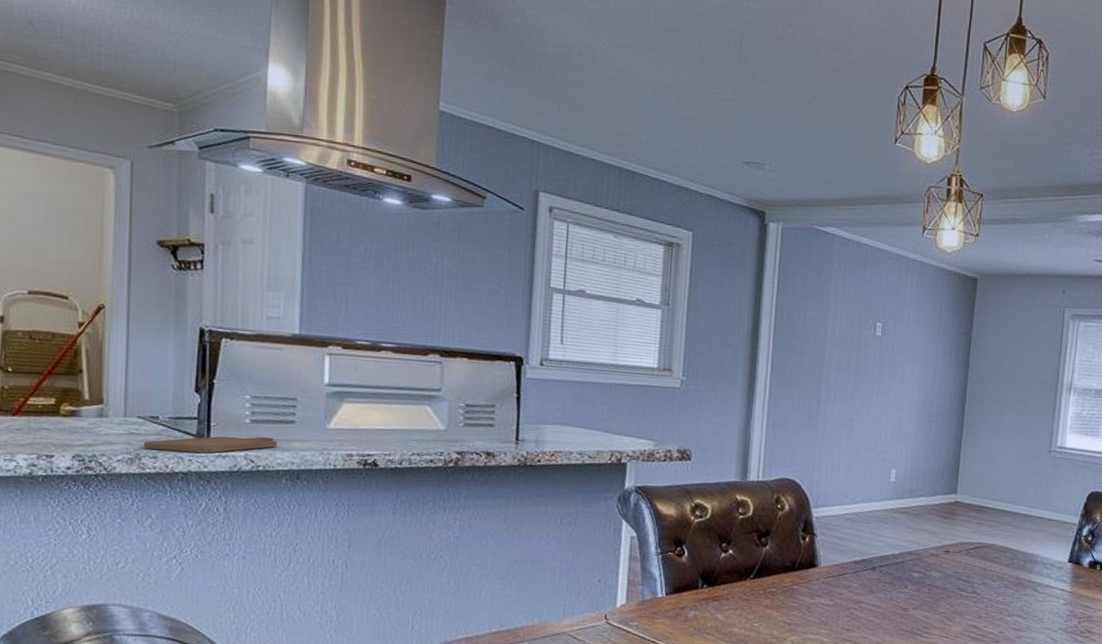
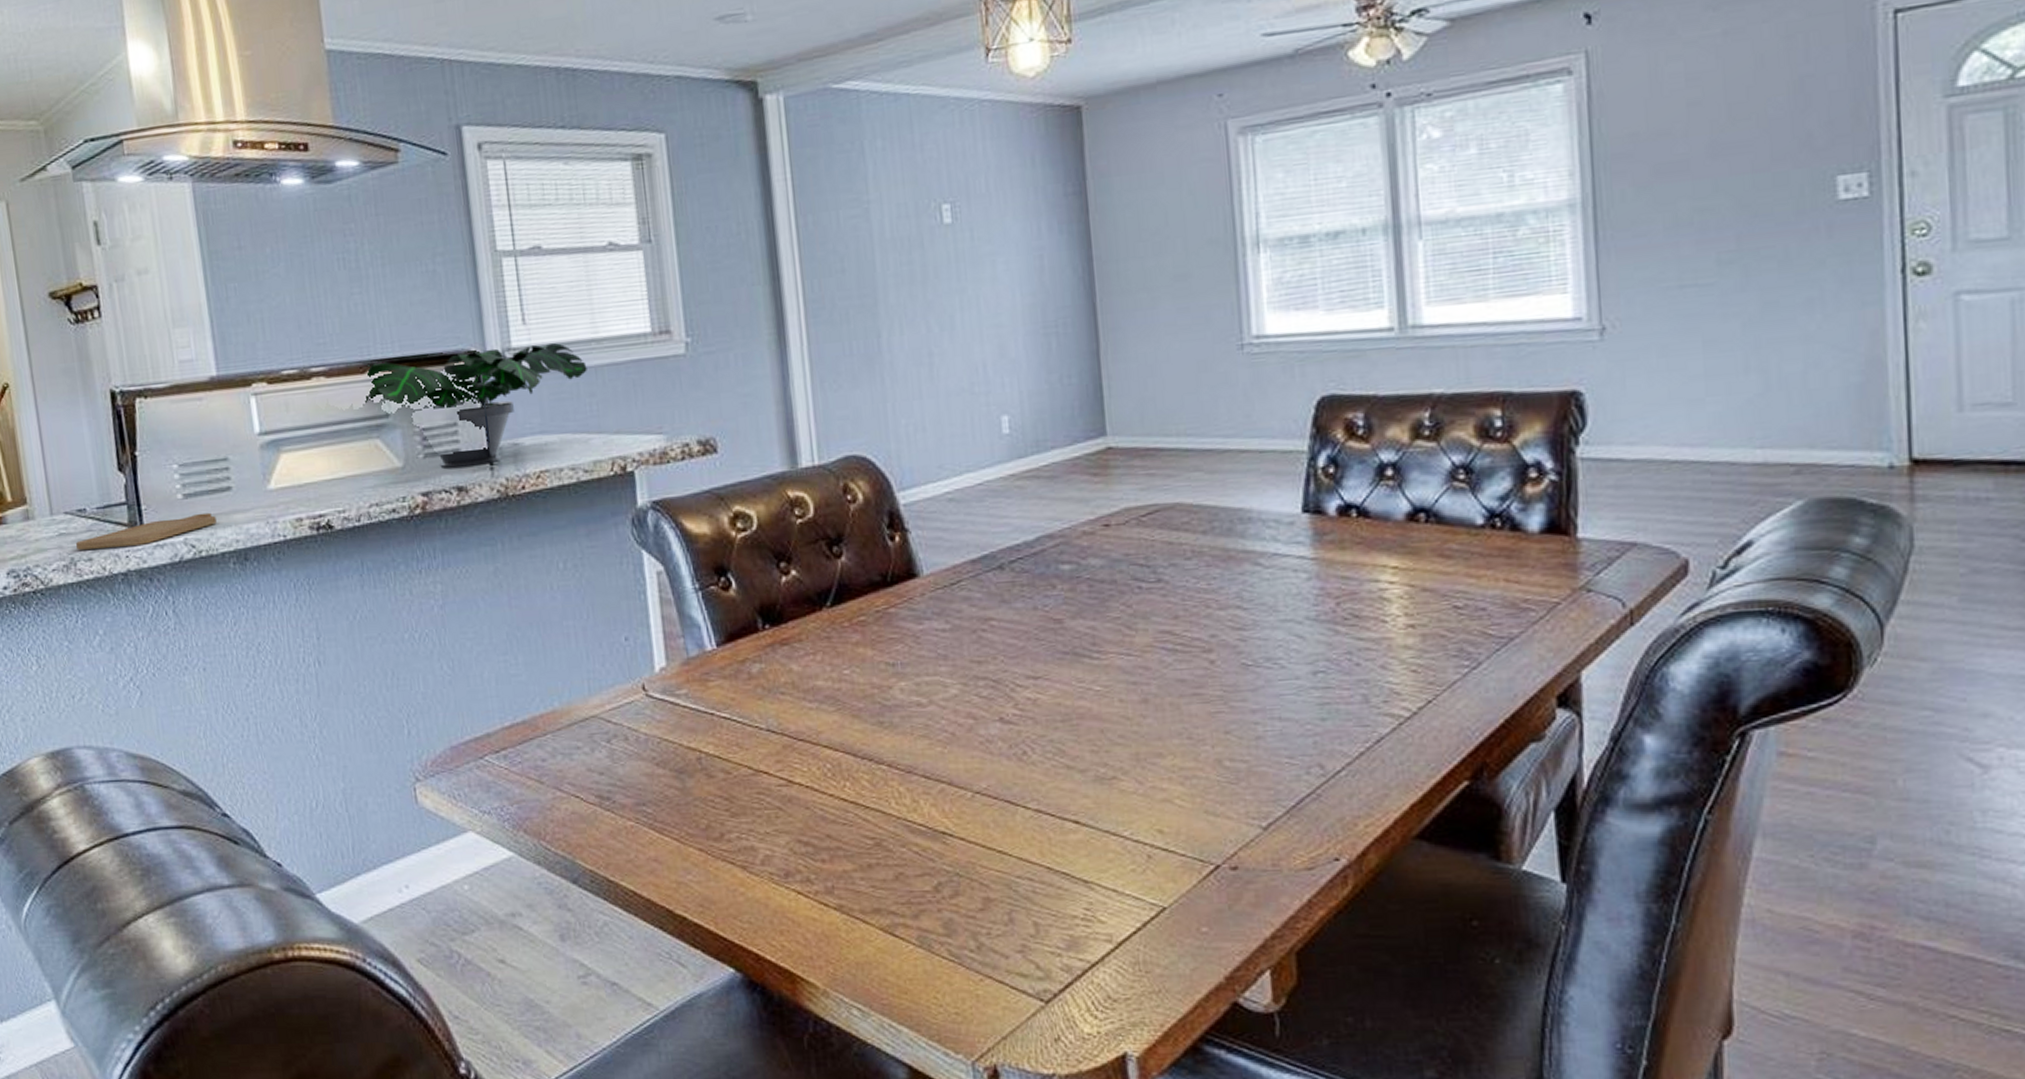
potted plant: none [420,349,605,440] -> present [363,343,587,470]

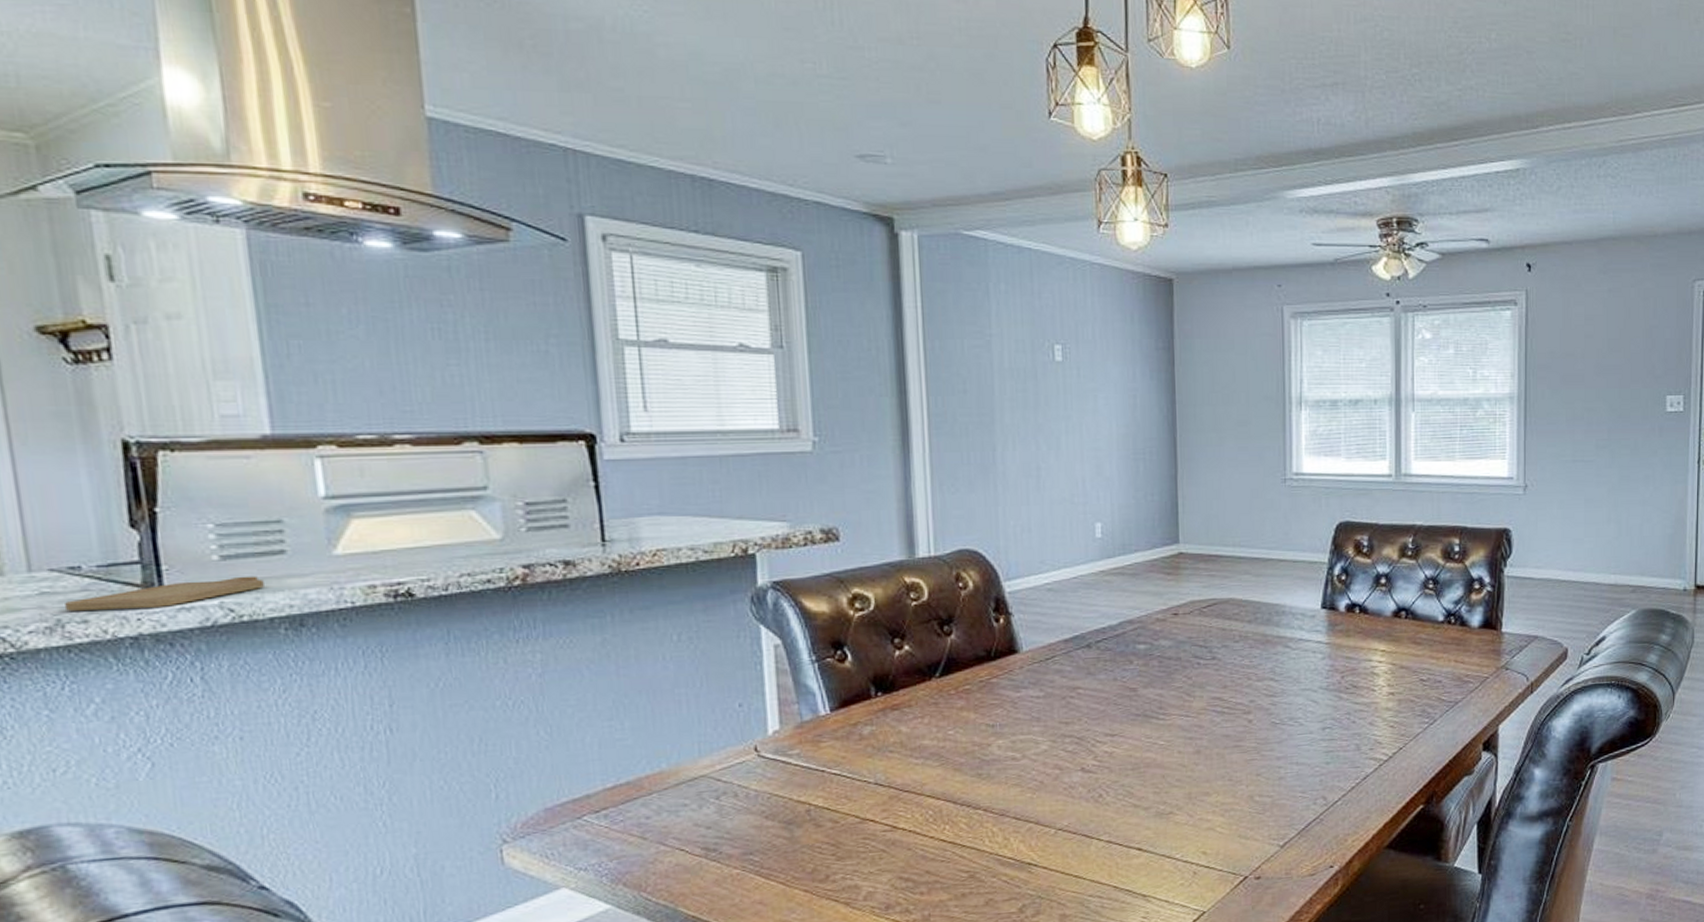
potted plant: present [363,343,587,470] -> none [456,431,711,544]

